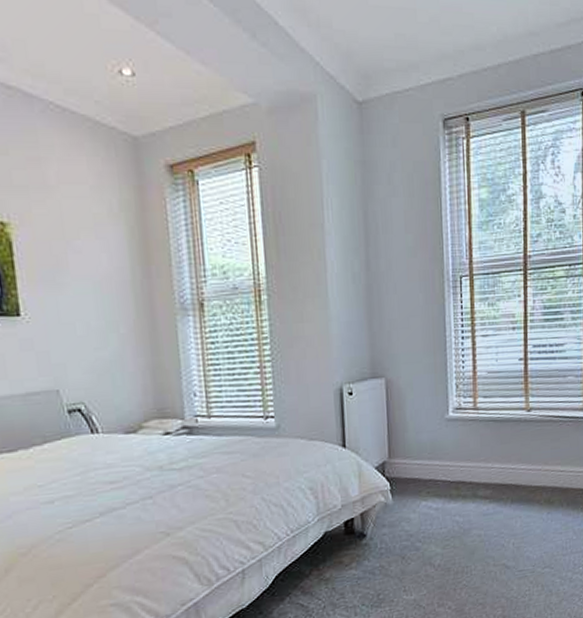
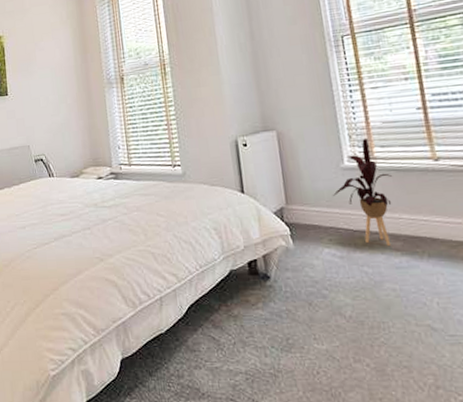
house plant: none [434,388,490,494] -> present [332,138,392,246]

